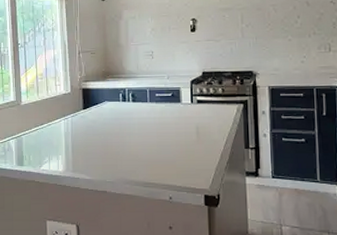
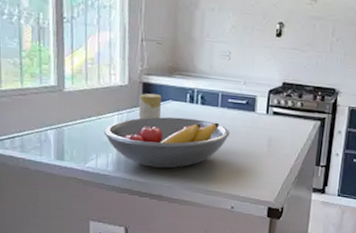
fruit bowl: none [53,115,161,165] -> present [103,117,230,168]
candle: none [80,98,100,121] -> present [138,93,161,119]

